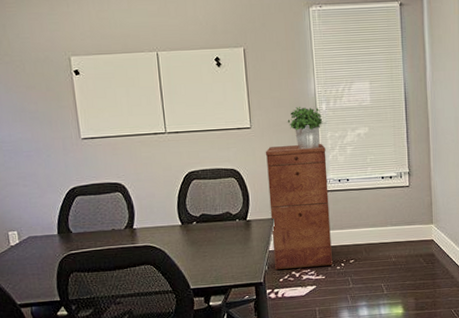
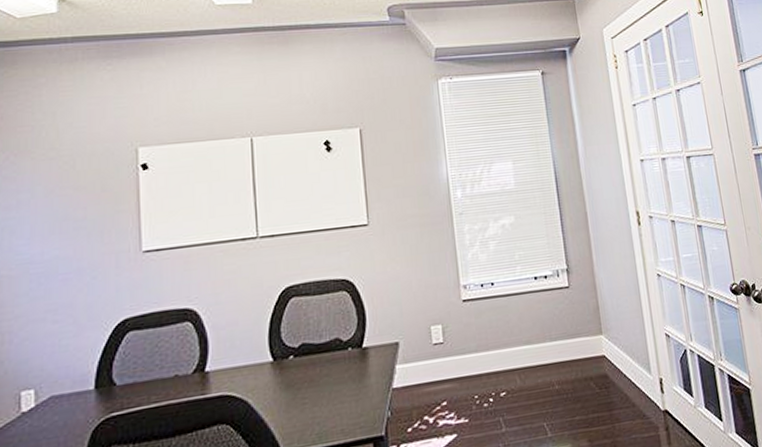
filing cabinet: present [265,143,333,270] -> none [386,239,478,415]
potted plant: present [287,107,323,150] -> none [414,195,459,249]

